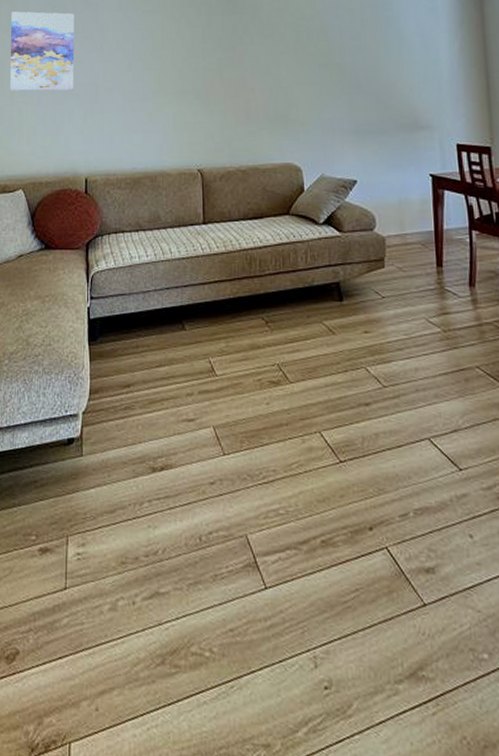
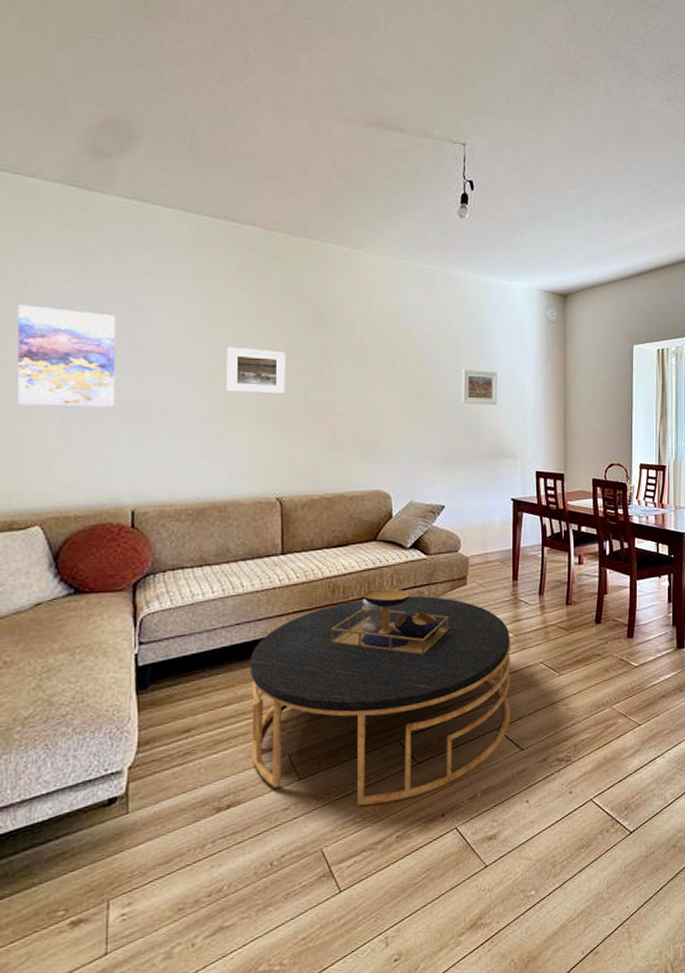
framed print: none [155,32,204,73] -> present [227,346,286,394]
coffee table: none [178,264,444,500] -> present [250,588,512,806]
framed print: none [368,37,408,74] -> present [462,368,498,406]

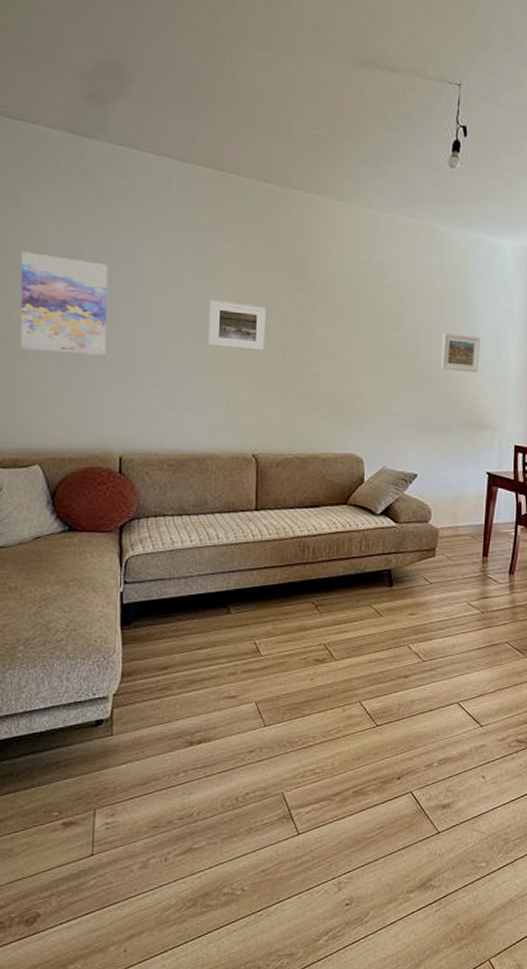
coffee table: present [250,588,512,806] -> none [221,552,478,759]

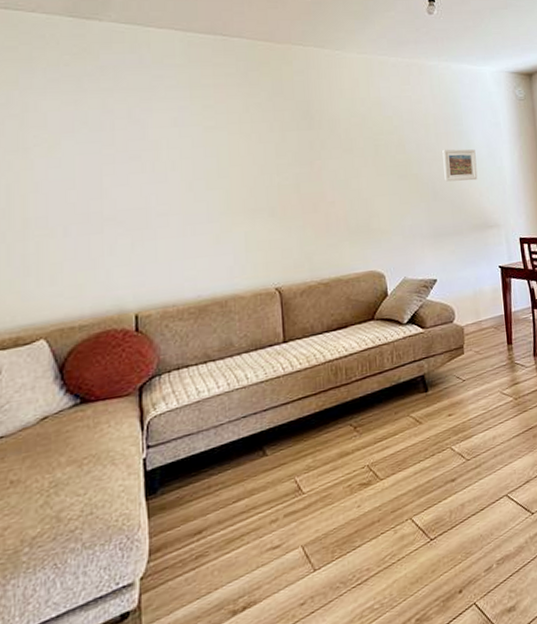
wall art: present [21,251,108,356] -> none [21,128,116,224]
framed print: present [209,299,266,351] -> none [221,149,279,192]

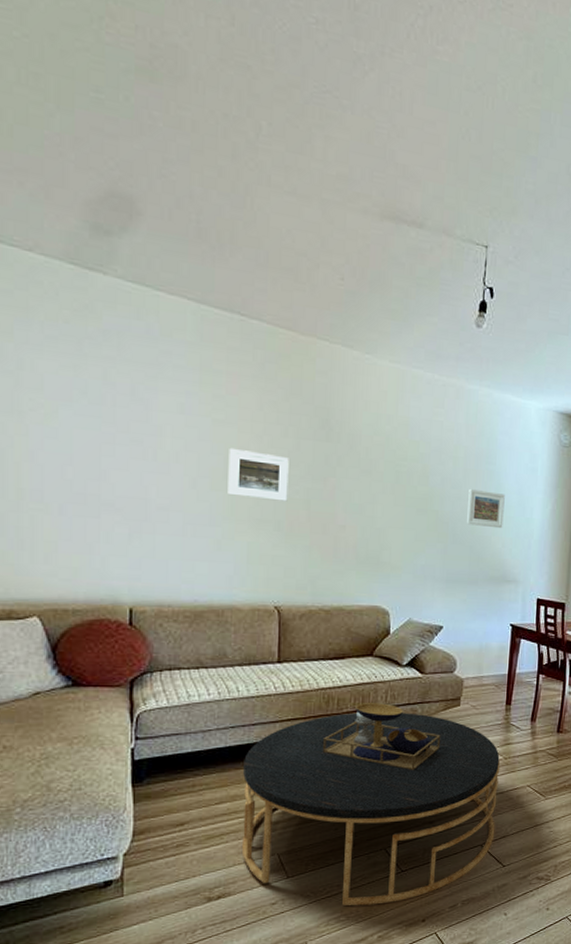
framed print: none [221,149,279,192] -> present [228,447,289,502]
coffee table: none [258,364,518,592] -> present [241,703,501,906]

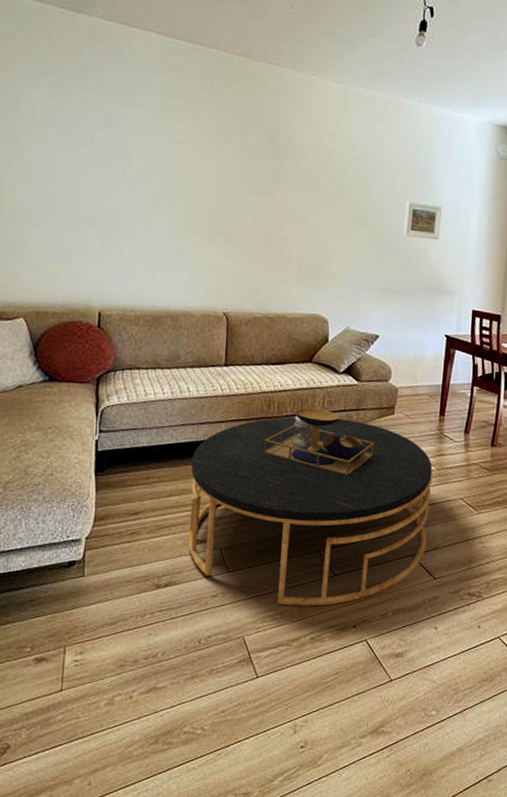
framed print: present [228,447,289,502] -> none [185,166,240,215]

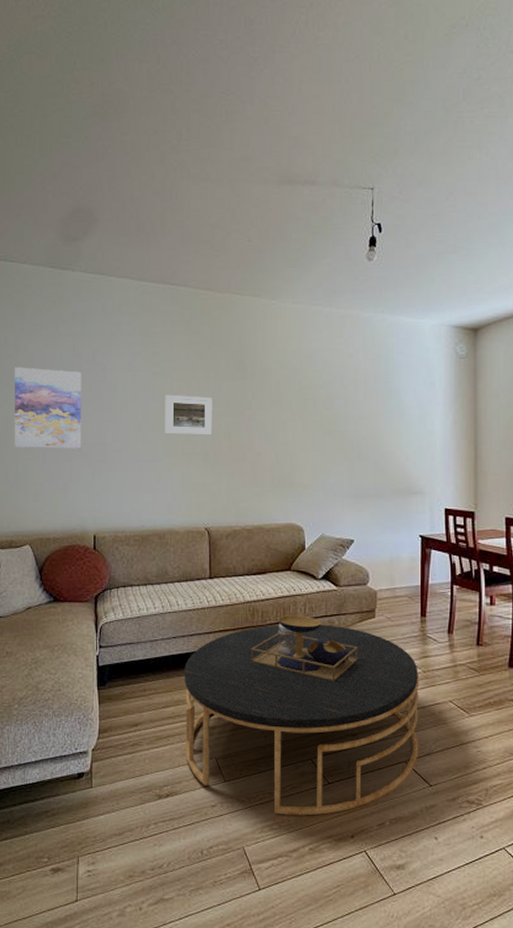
wall art: none [11,118,94,217] -> present [15,367,82,449]
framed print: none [185,166,240,215] -> present [165,394,212,435]
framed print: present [404,201,442,241] -> none [370,407,405,443]

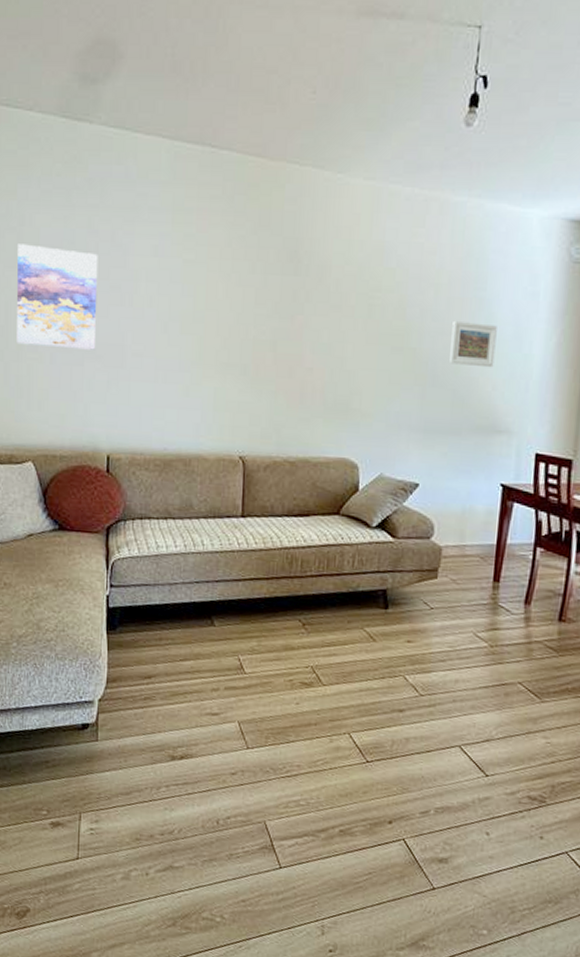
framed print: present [165,394,212,435] -> none [196,288,256,344]
coffee table: present [184,615,420,816] -> none [203,567,485,796]
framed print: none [370,407,405,443] -> present [450,320,497,368]

